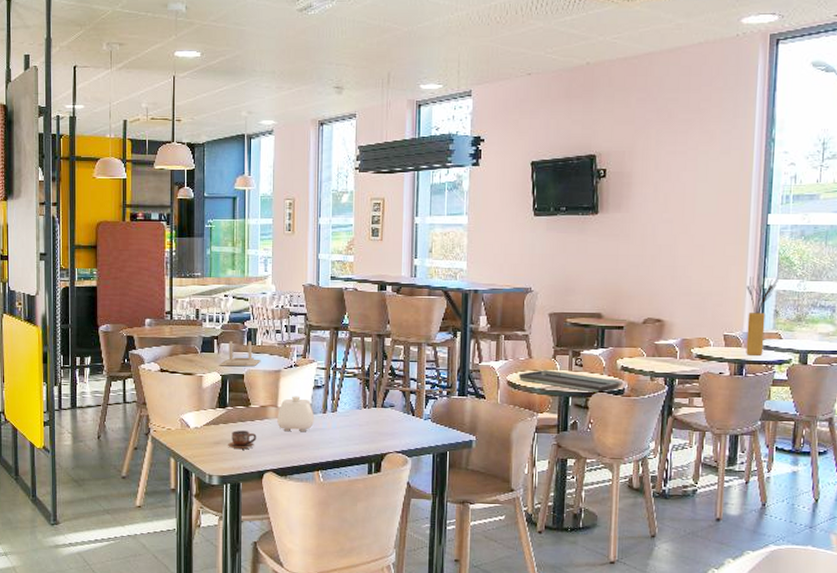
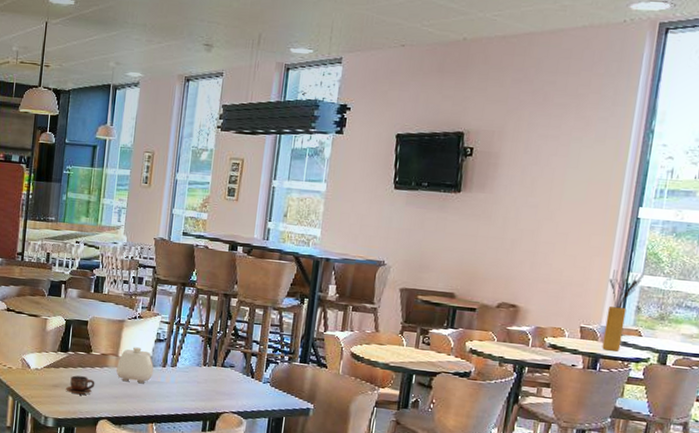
napkin holder: present [219,340,261,367] -> none [64,287,106,314]
tray: present [518,370,624,393] -> none [362,344,471,373]

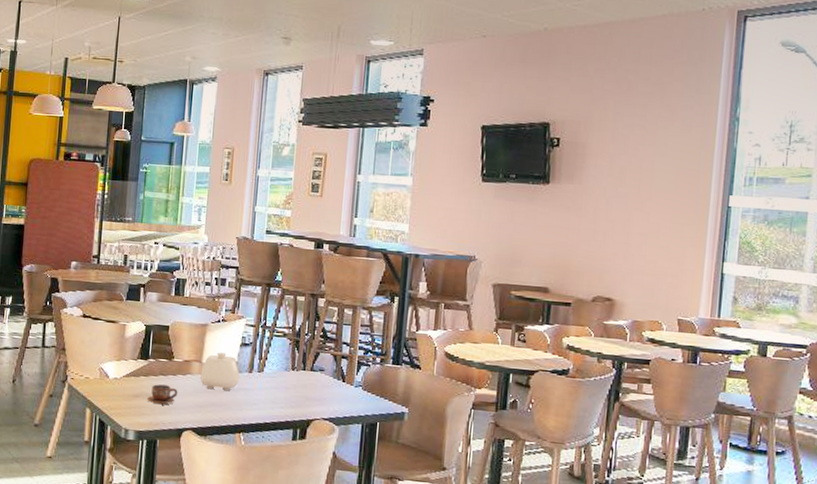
vase: present [602,268,644,353] -> none [701,258,738,345]

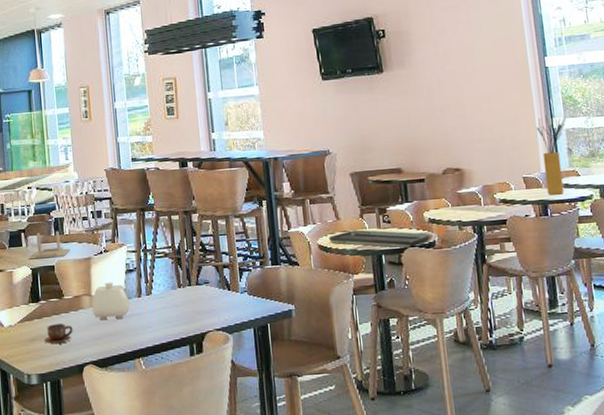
napkin holder: none [144,290,188,319] -> present [28,230,70,260]
tray: none [457,343,569,371] -> present [328,229,434,248]
vase: none [701,258,738,345] -> present [537,115,566,196]

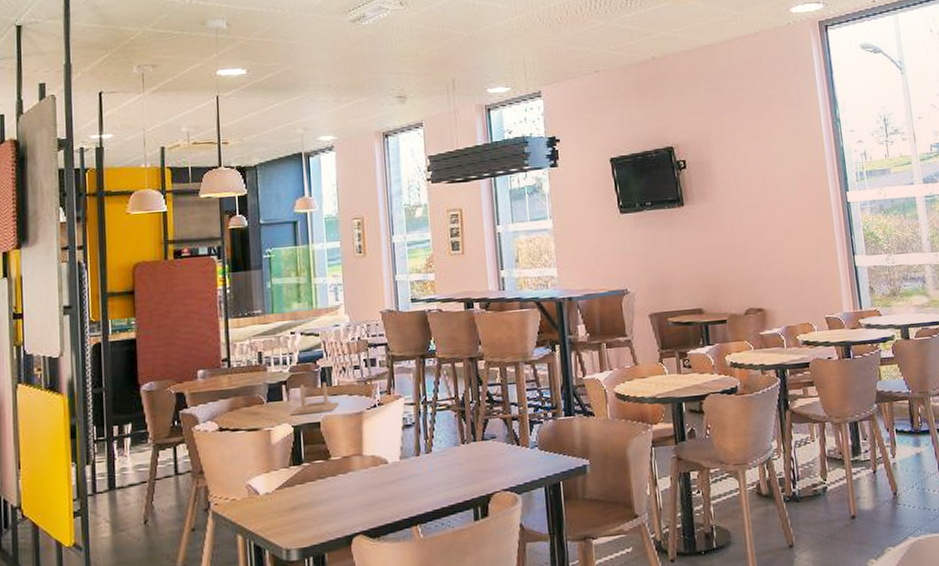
cup: present [44,324,73,345] -> none [307,489,341,513]
sugar bowl: present [92,282,131,321] -> none [363,439,408,484]
tray: present [328,229,434,248] -> none [626,375,736,395]
vase: present [537,115,566,196] -> none [839,252,868,337]

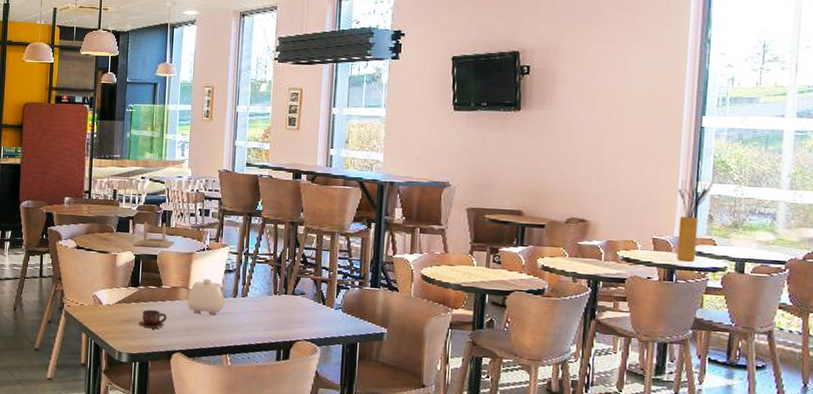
cup: none [307,489,341,513] -> present [138,310,167,329]
sugar bowl: none [363,439,408,484] -> present [188,279,225,315]
vase: none [839,252,868,337] -> present [676,177,713,263]

